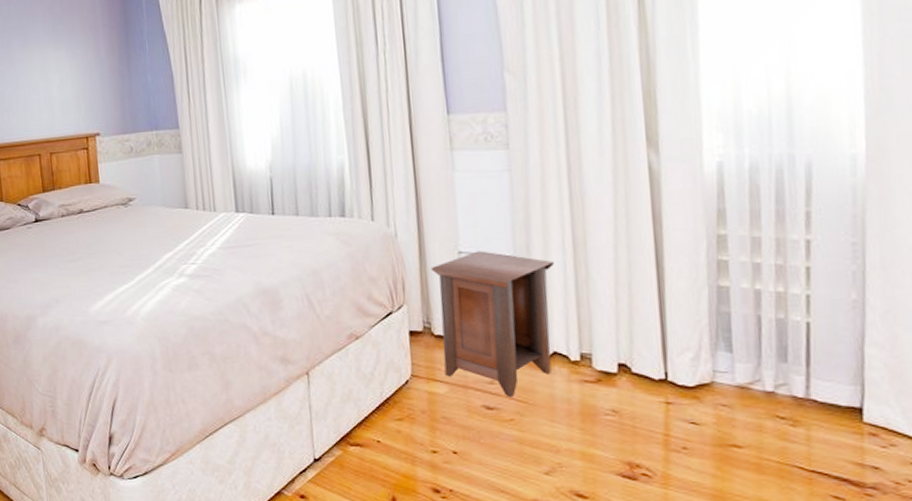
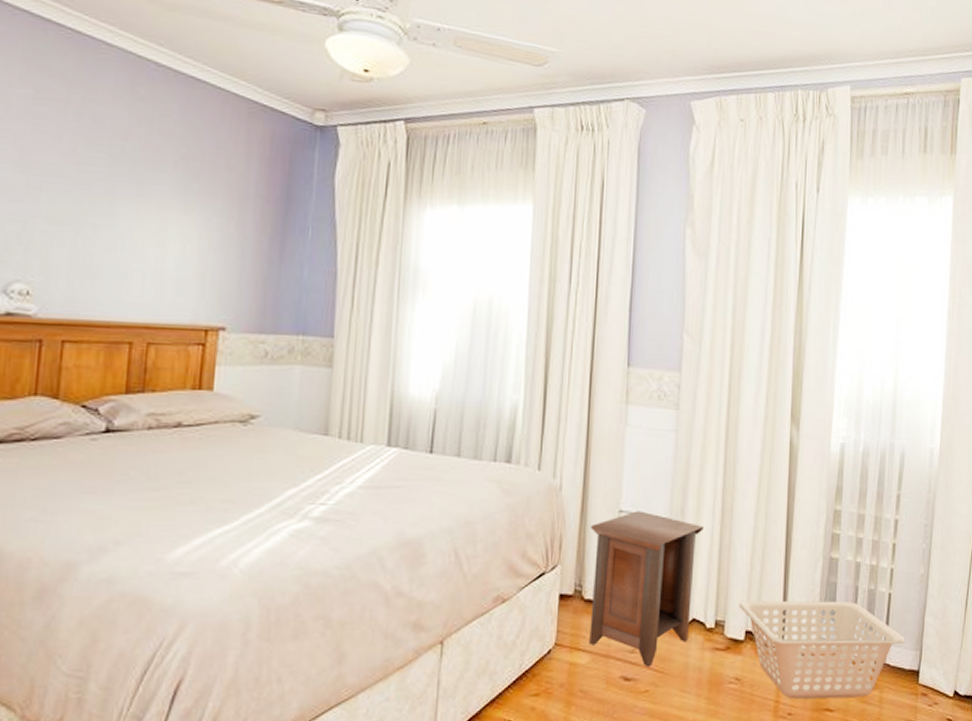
laundry basket: none [607,331,838,435] -> present [739,600,906,699]

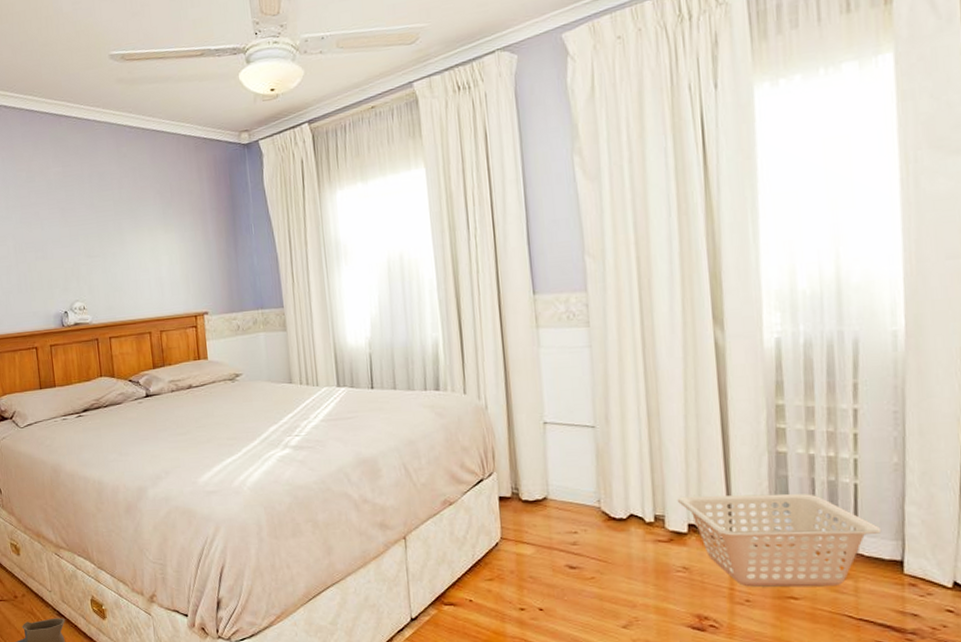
nightstand: present [589,511,703,667] -> none [518,421,630,557]

